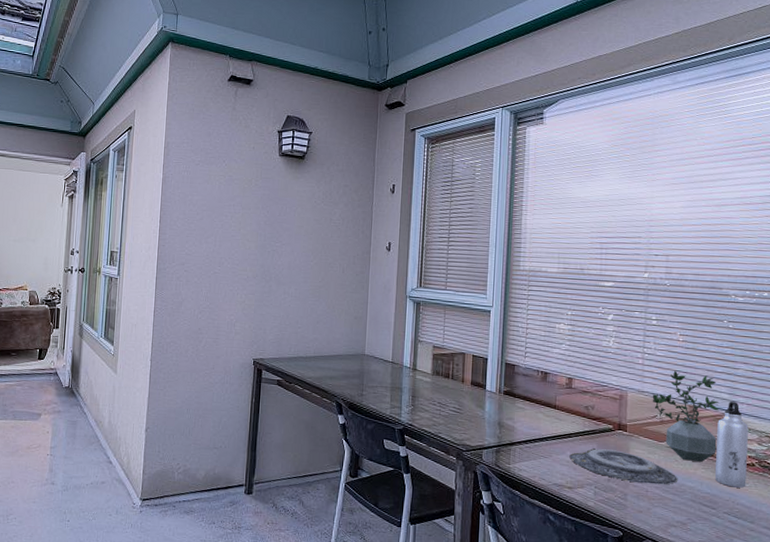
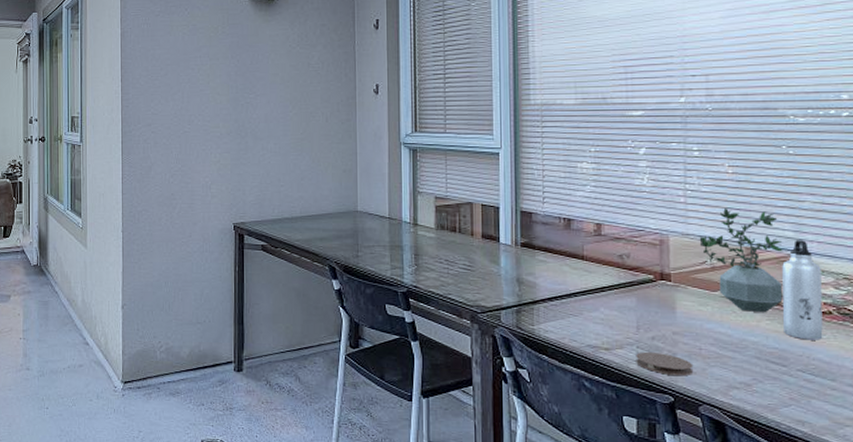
plate: present [569,448,678,485] -> none [604,303,738,341]
coaster: none [593,491,640,514] -> present [636,351,694,376]

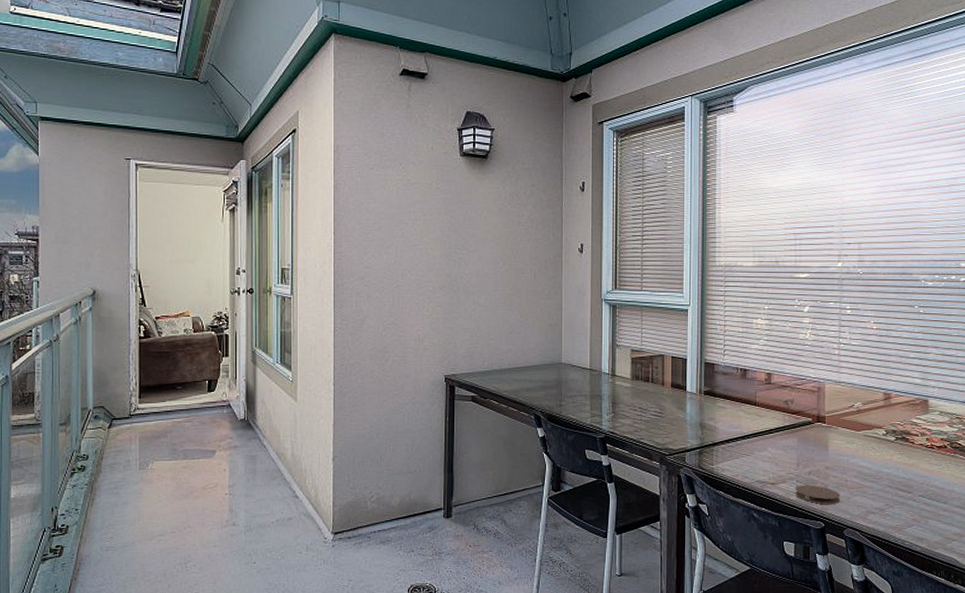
potted plant: present [699,207,783,313] -> none [849,358,913,449]
water bottle: present [782,240,823,340] -> none [909,386,940,470]

